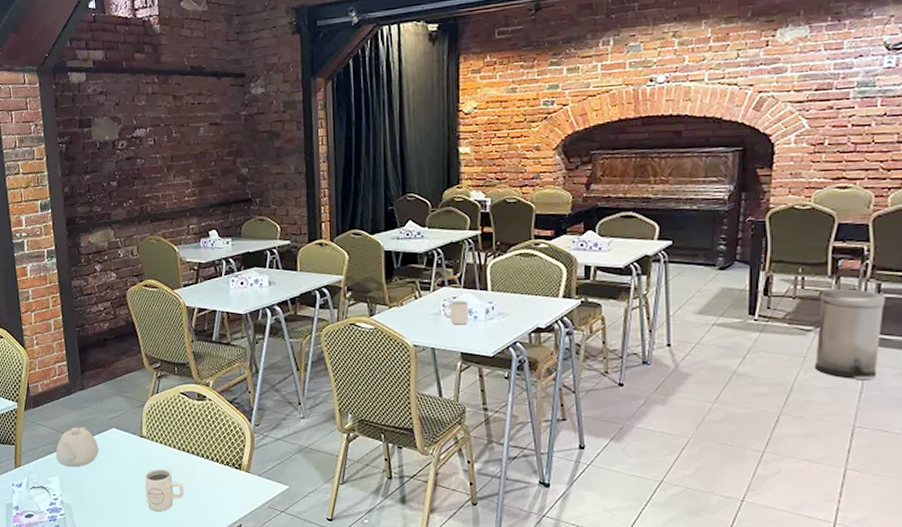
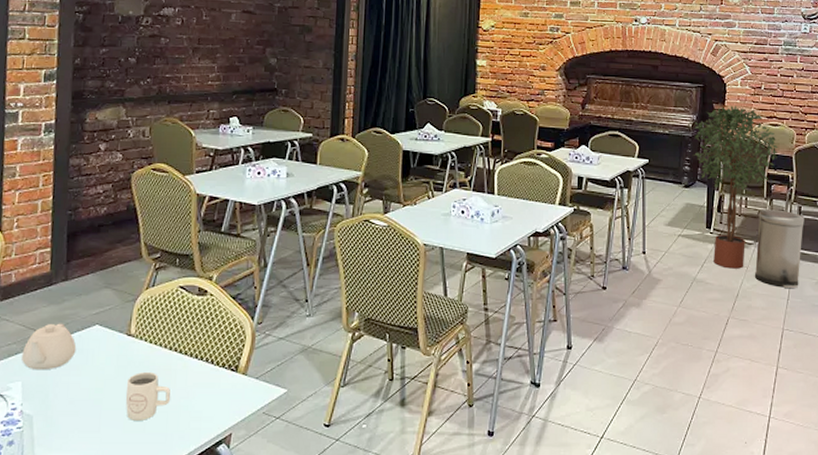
cup: present [444,300,468,325] -> none [454,202,476,226]
potted tree: none [730,169,849,360] -> present [693,106,778,269]

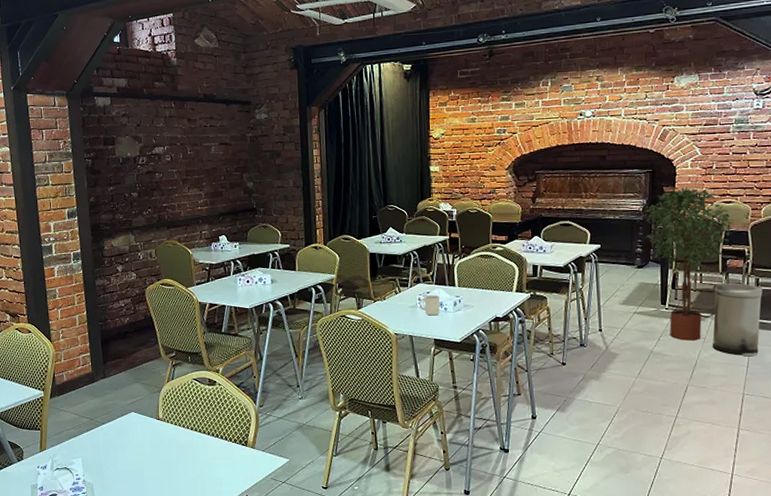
teapot: present [22,323,77,371] -> none [79,411,119,449]
mug: present [125,371,171,420] -> none [160,447,197,486]
cup: none [454,202,476,226] -> present [419,295,440,316]

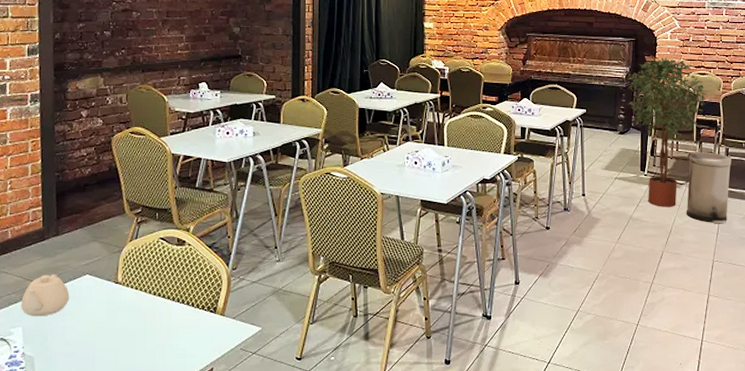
teapot: none [79,411,119,449] -> present [21,274,70,317]
cup: present [419,295,440,316] -> none [408,154,428,176]

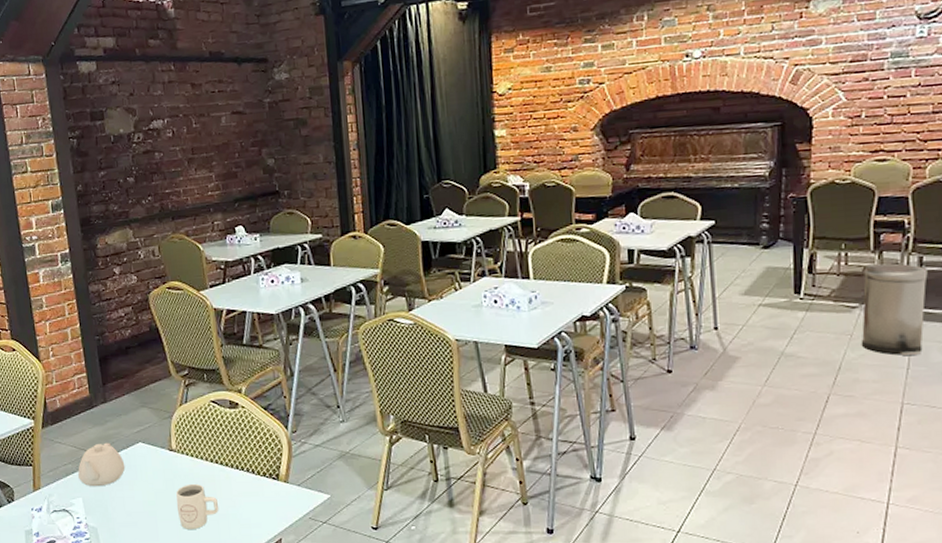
mug: none [116,315,157,359] -> present [176,483,219,529]
potted tree: present [627,57,706,207] -> none [772,143,888,339]

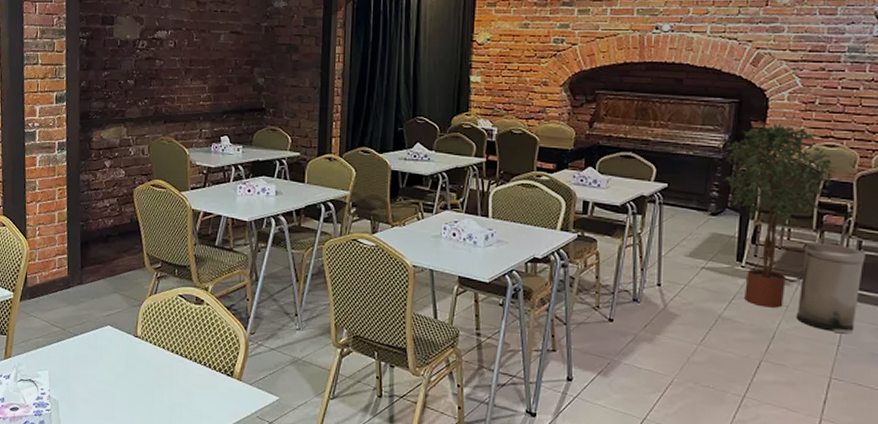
teapot: present [78,442,126,487] -> none [48,321,92,363]
mug: present [176,483,219,529] -> none [134,370,174,414]
potted tree: none [772,143,888,339] -> present [723,124,835,308]

